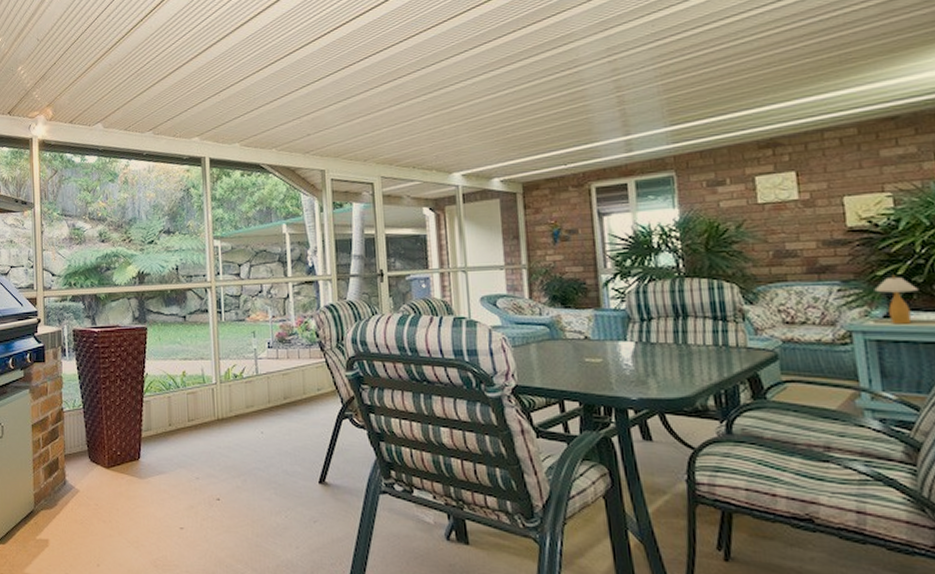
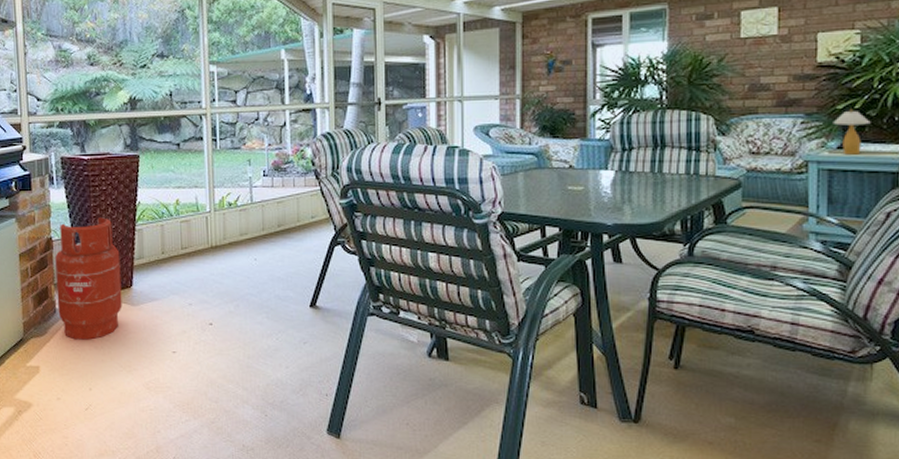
gas cylinder: none [66,389,130,513] -> present [55,217,122,340]

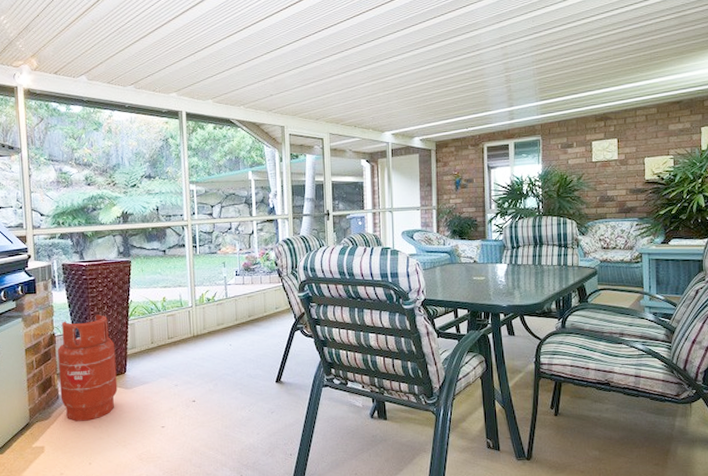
table lamp: present [833,108,871,155] -> none [657,213,683,248]

